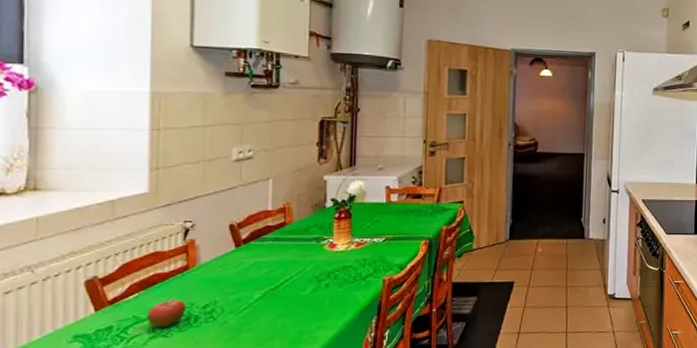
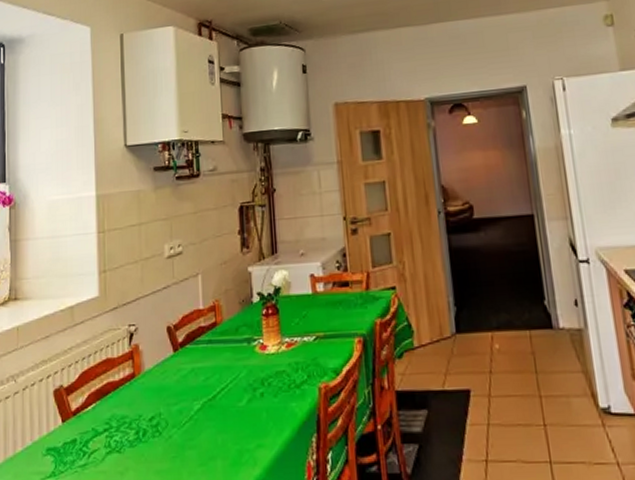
fruit: present [146,299,187,328] -> none [103,410,136,442]

